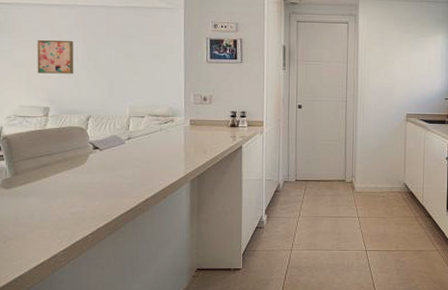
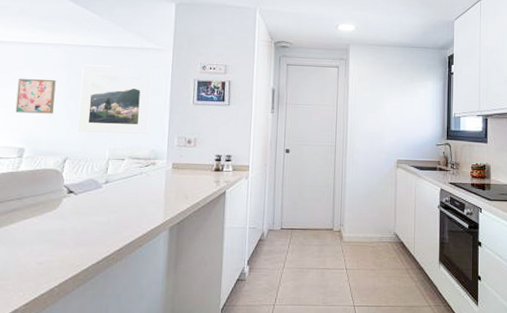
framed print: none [97,25,166,92] -> present [77,64,152,134]

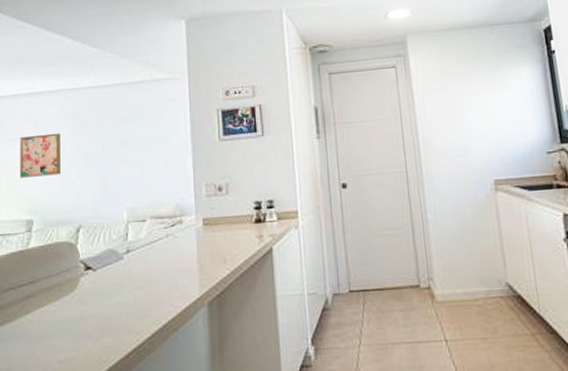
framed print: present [77,64,152,134] -> none [88,102,170,194]

